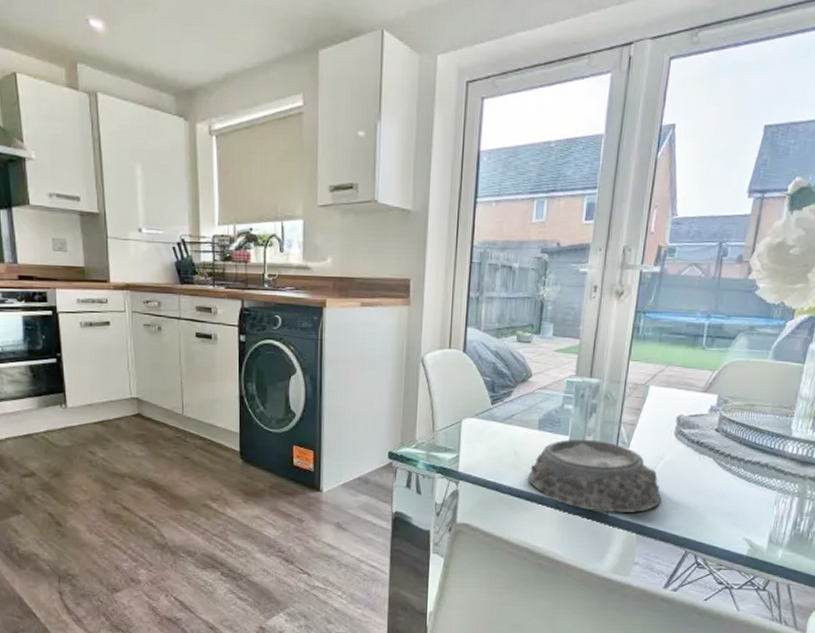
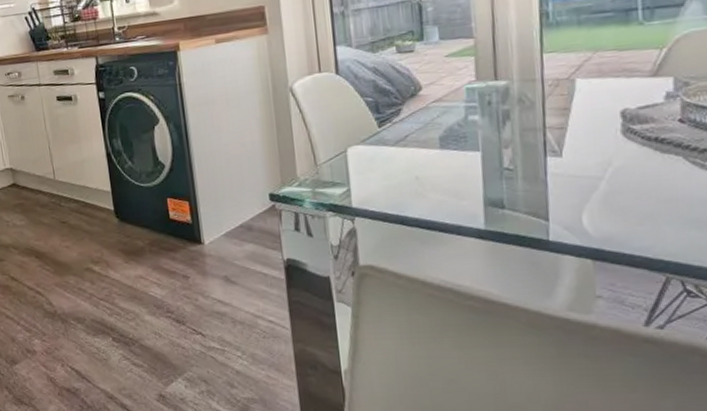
mortar: present [528,439,662,513] -> none [437,152,620,237]

